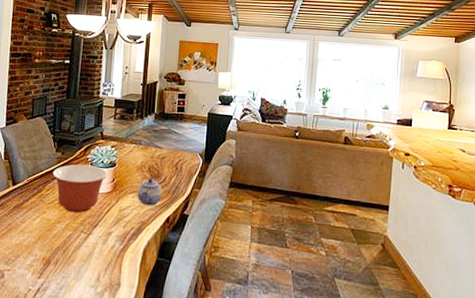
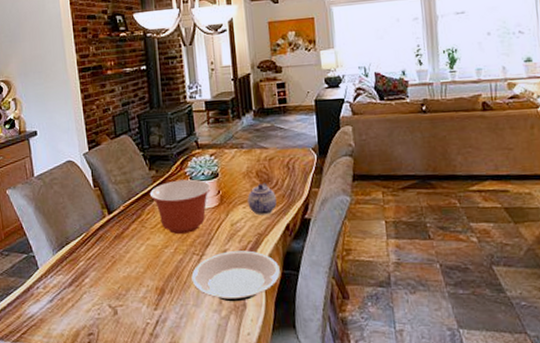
plate: none [76,234,155,281] -> present [191,250,280,302]

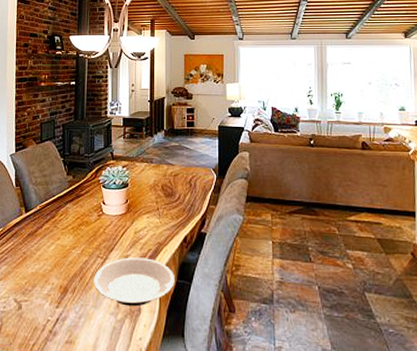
mixing bowl: present [149,179,212,235] -> none [64,186,121,238]
teapot: present [247,182,277,216] -> none [152,196,177,226]

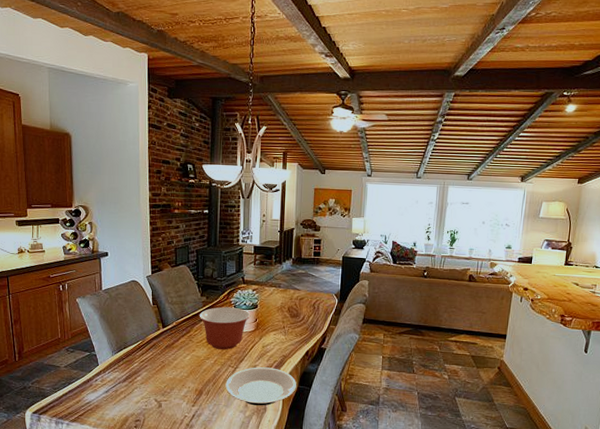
mixing bowl: none [64,186,121,238] -> present [199,307,251,350]

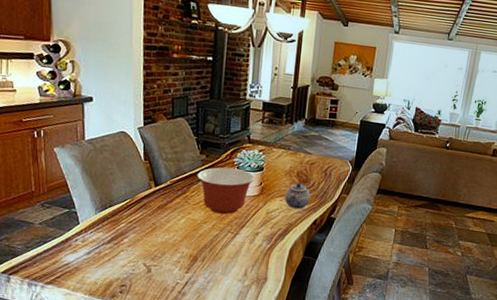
plate: present [225,367,296,406] -> none [223,234,302,276]
teapot: none [278,316,301,342] -> present [285,182,310,210]

